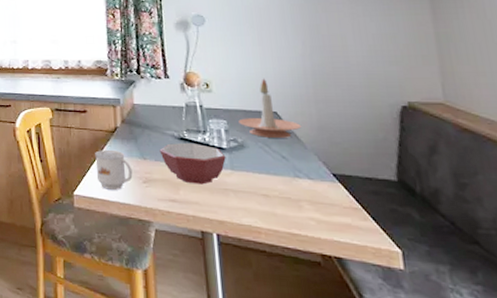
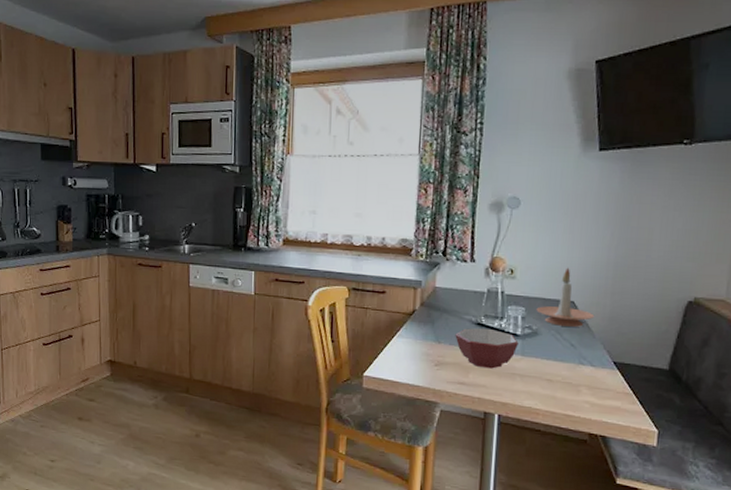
mug: present [95,149,133,190] -> none [388,332,426,372]

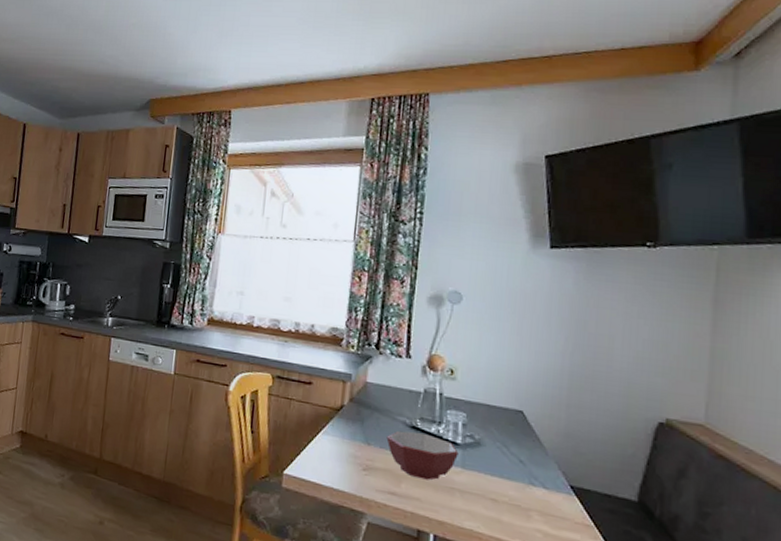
candle holder: present [536,267,595,327] -> none [479,372,547,441]

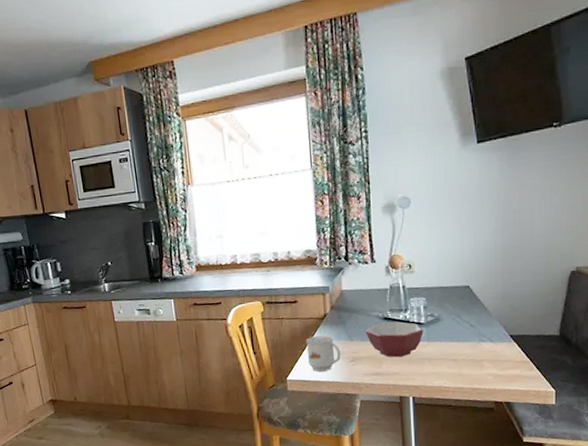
mug: none [311,428,353,475] -> present [306,335,341,372]

